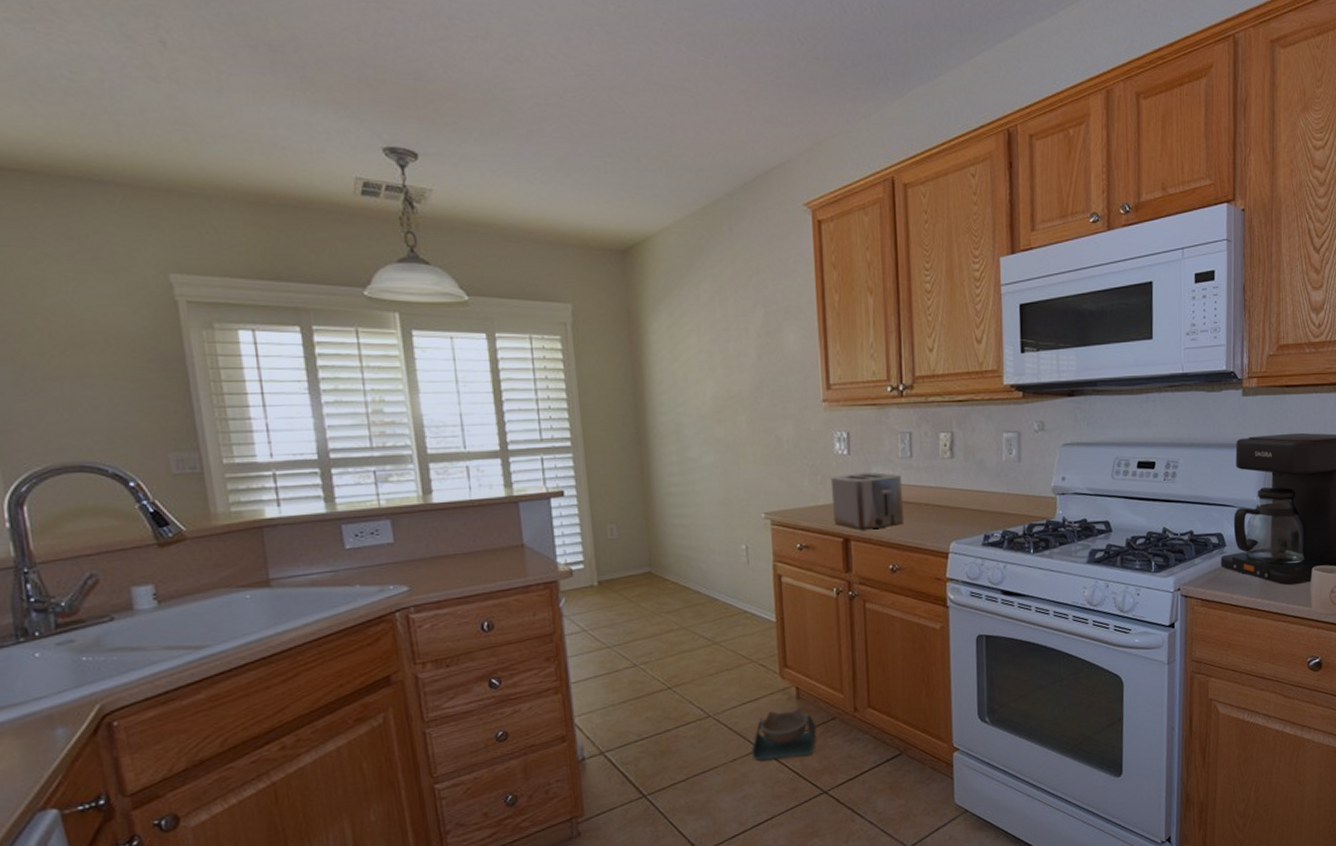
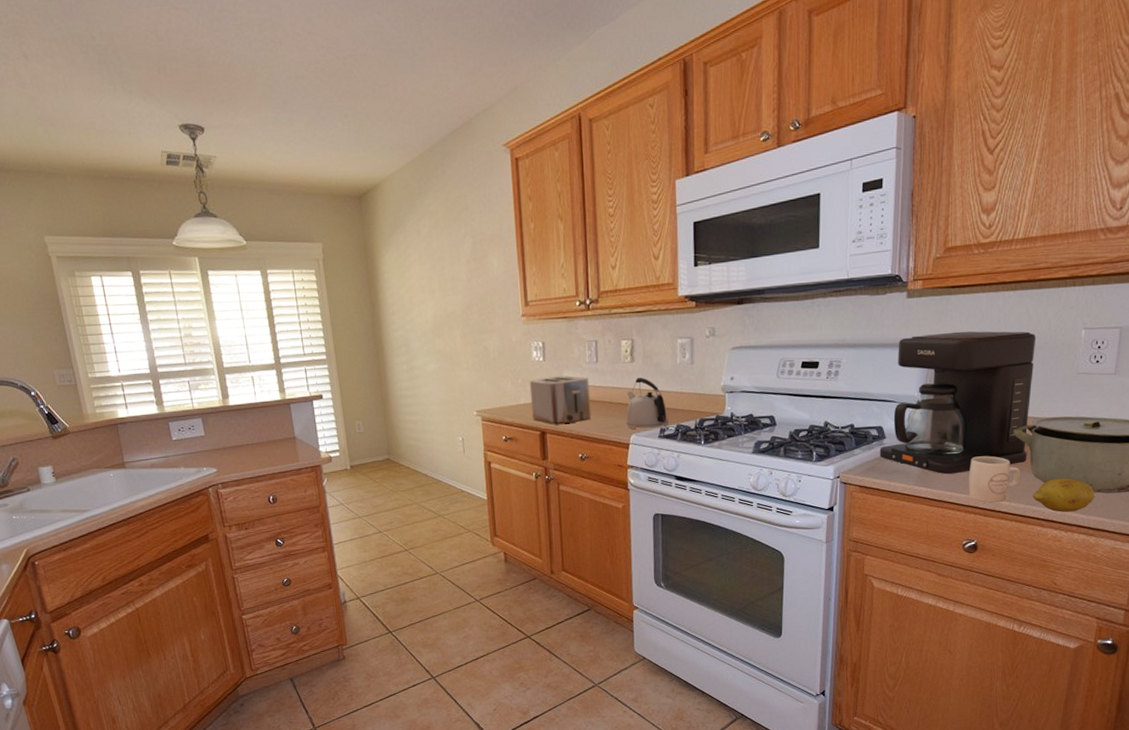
pet bowl: present [751,708,817,761] -> none [470,570,521,609]
kettle: none [944,476,993,536] -> present [626,377,669,429]

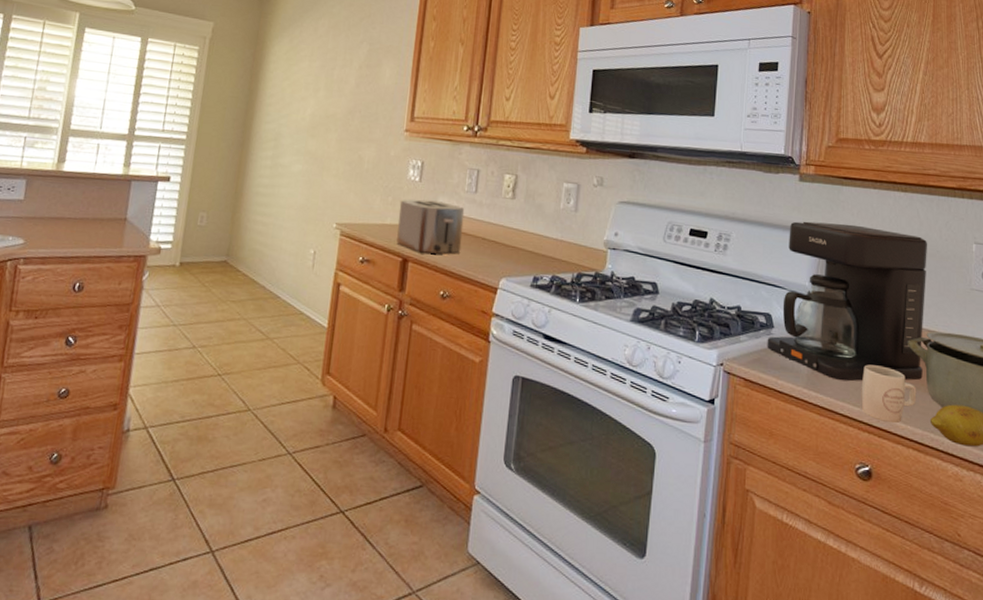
kettle: present [626,377,669,429] -> none [497,217,544,276]

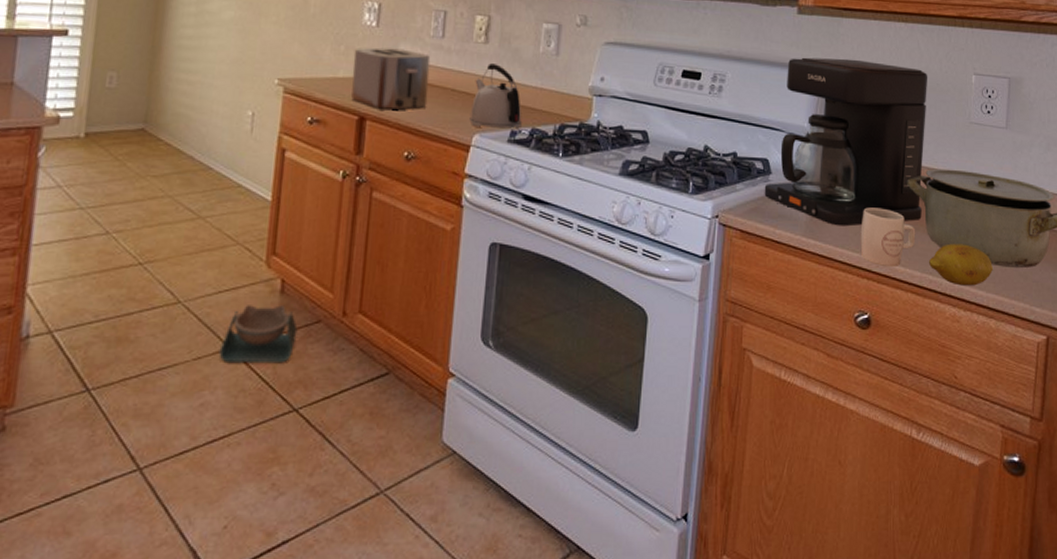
pet bowl: none [280,416,346,469] -> present [219,305,298,362]
kettle: none [497,217,544,276] -> present [469,63,522,129]

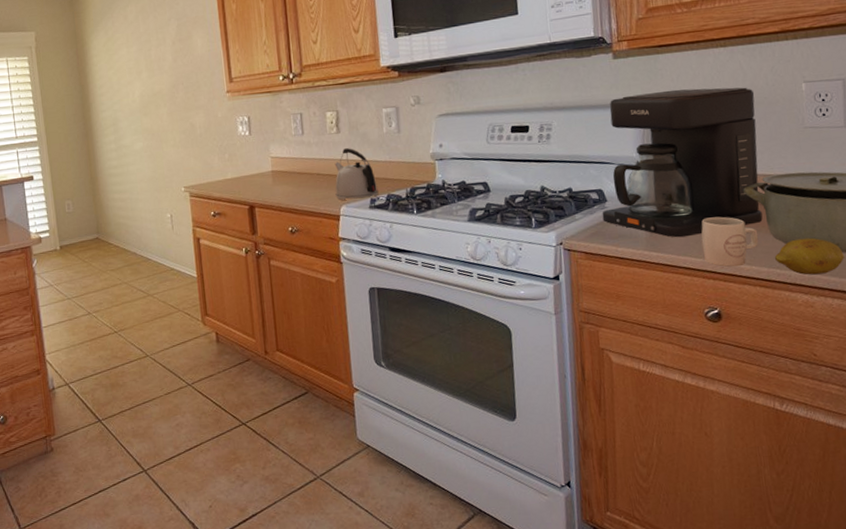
pet bowl: present [219,305,298,362] -> none [181,351,235,394]
toaster: present [351,47,431,112] -> none [236,148,300,200]

